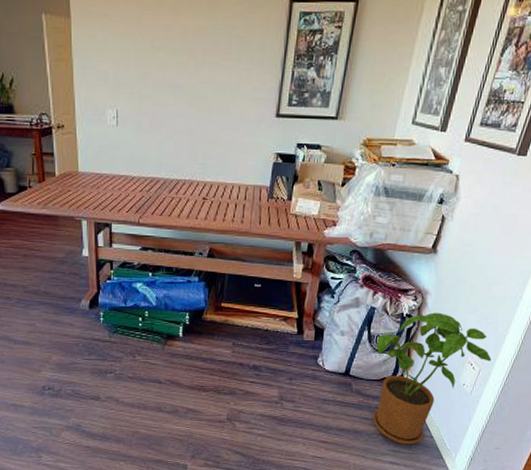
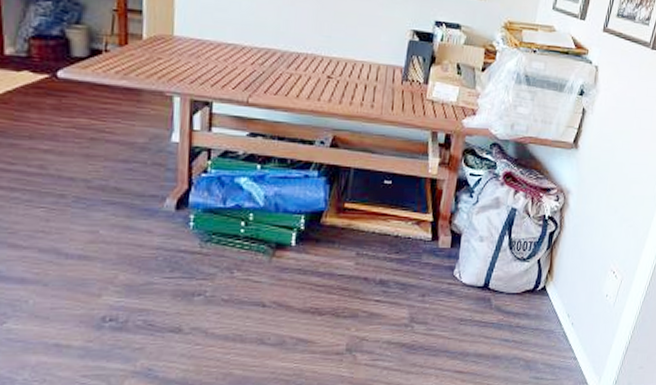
house plant: present [372,312,492,445] -> none [513,214,633,370]

